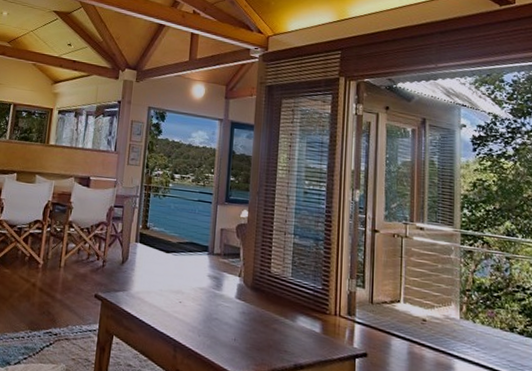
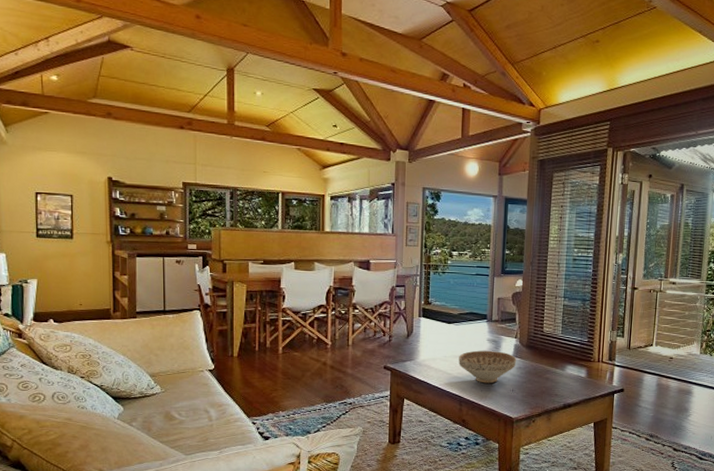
decorative bowl: none [175,286,240,329] -> present [459,350,516,384]

